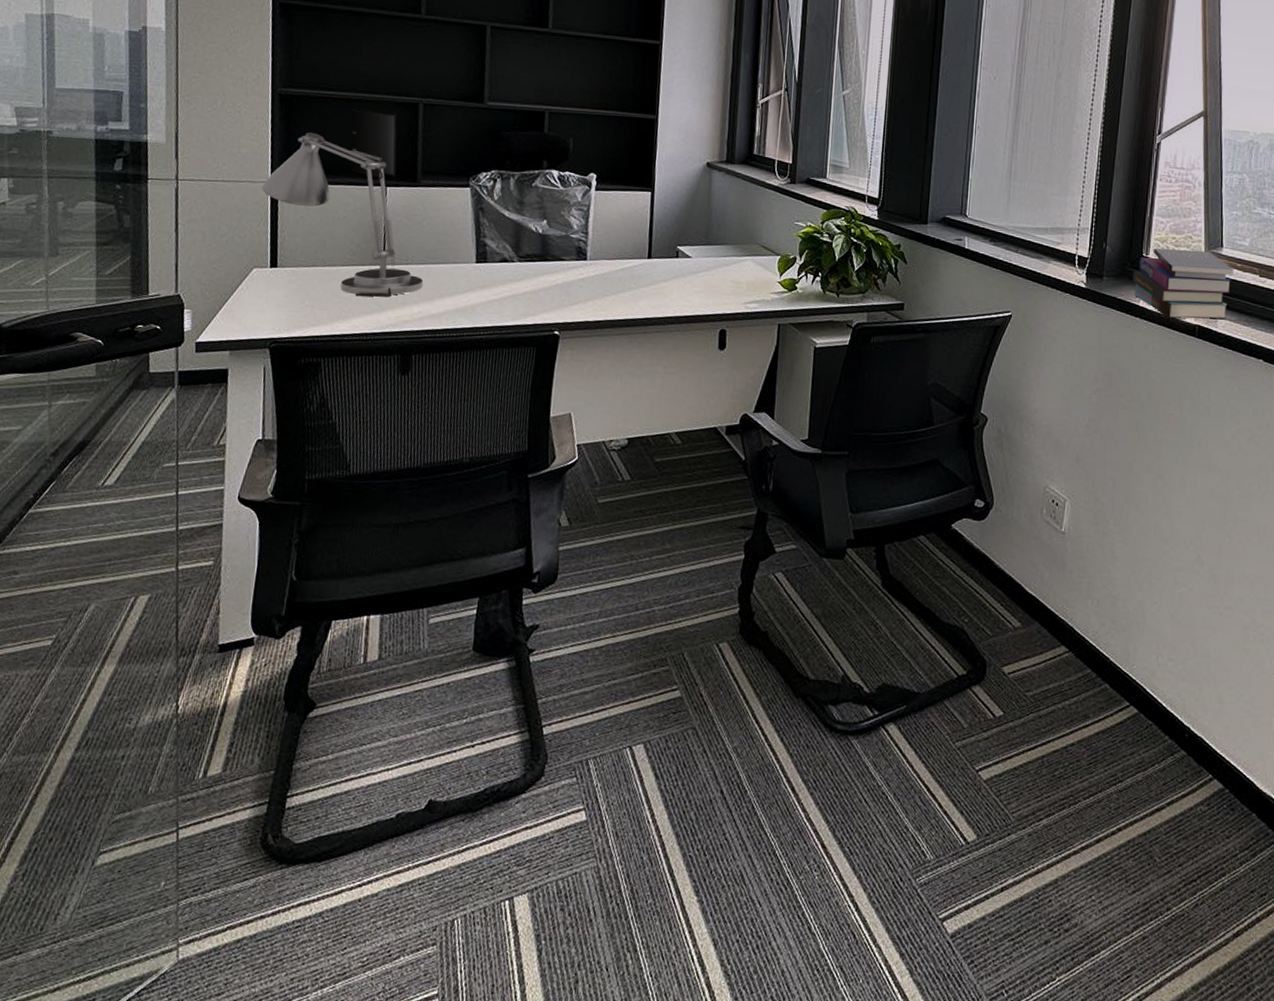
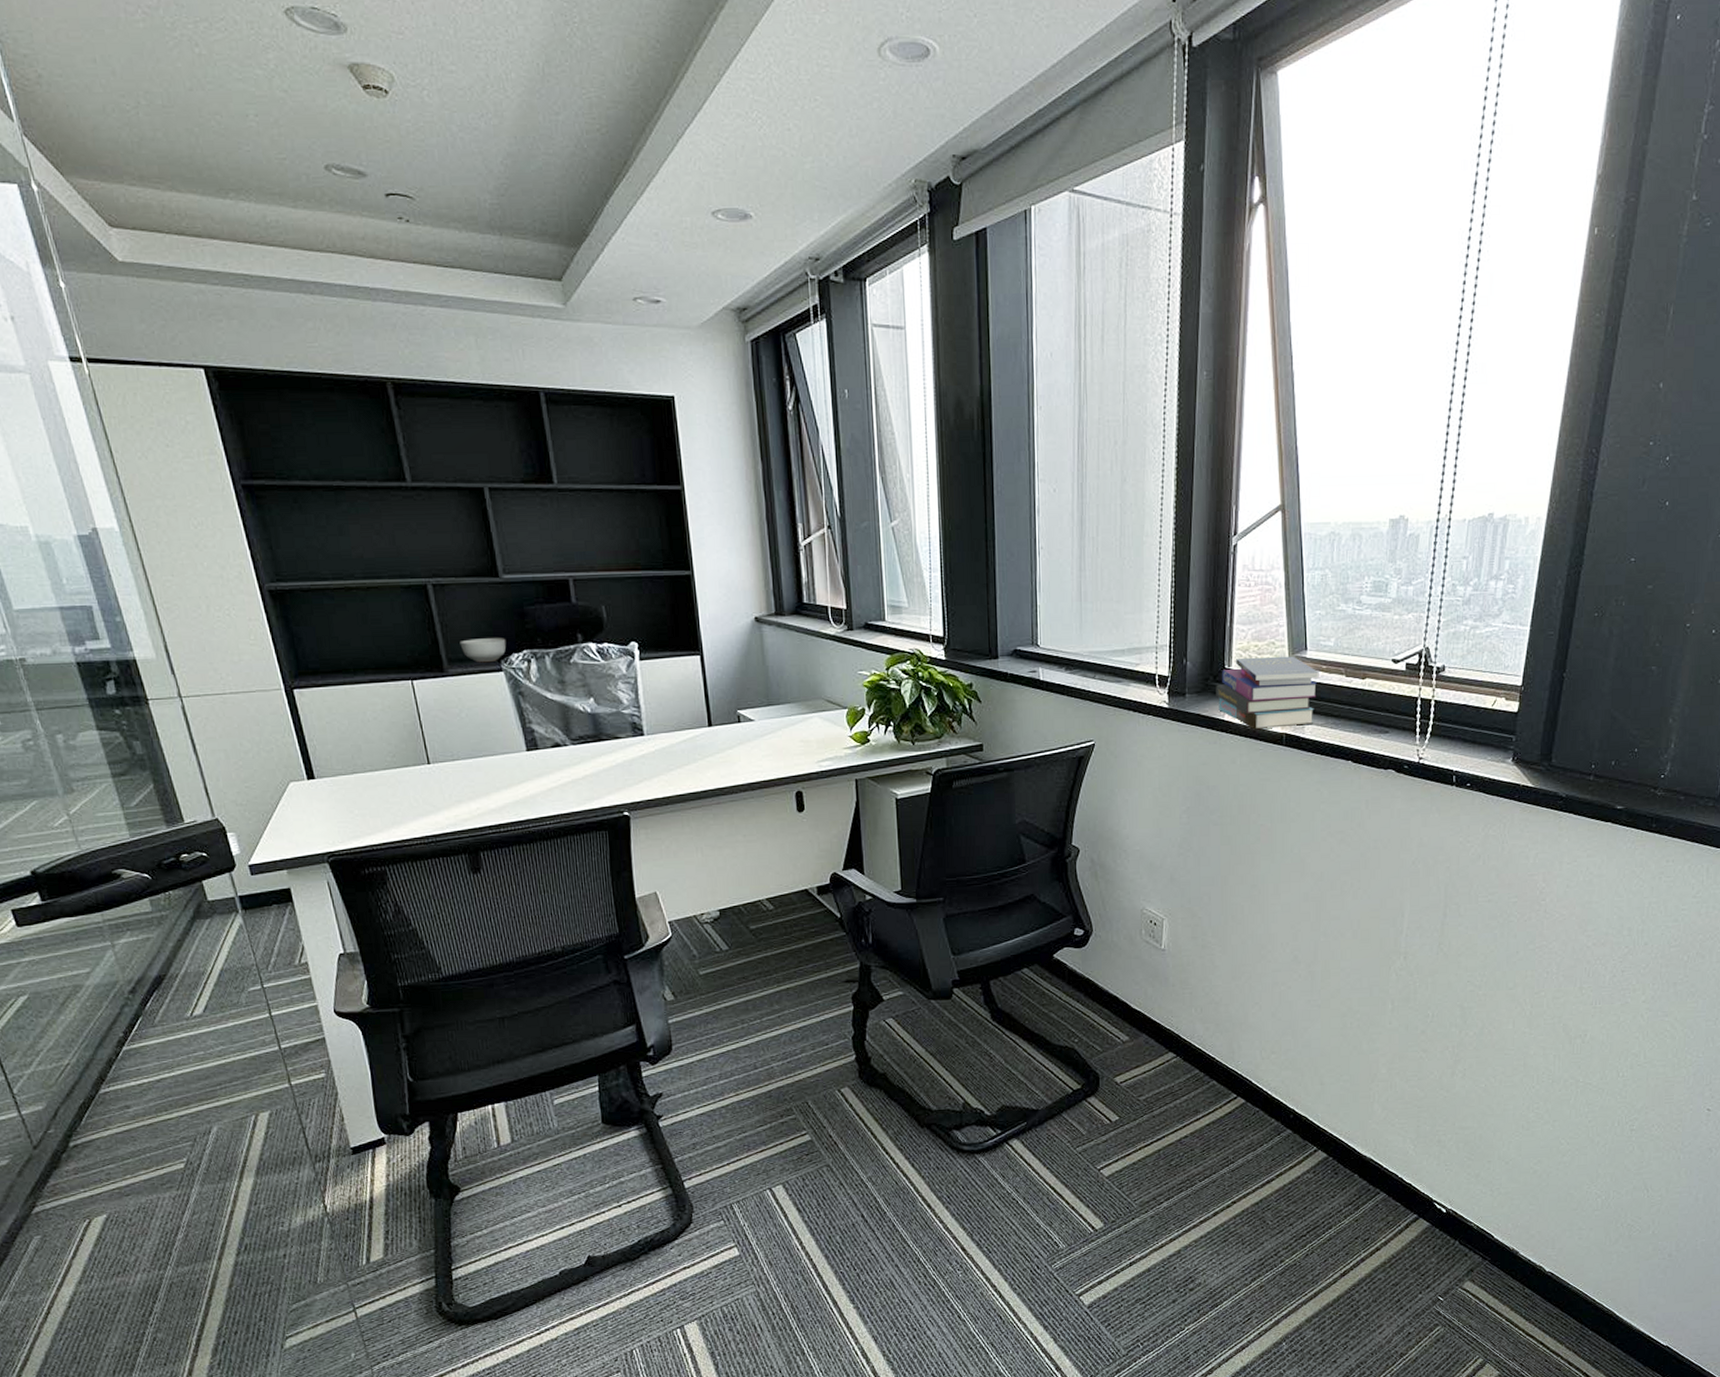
desk lamp: present [261,132,424,298] -> none [275,629,476,798]
binder: present [350,109,397,177] -> none [353,597,419,671]
bowl: none [436,155,478,178] -> present [459,638,507,663]

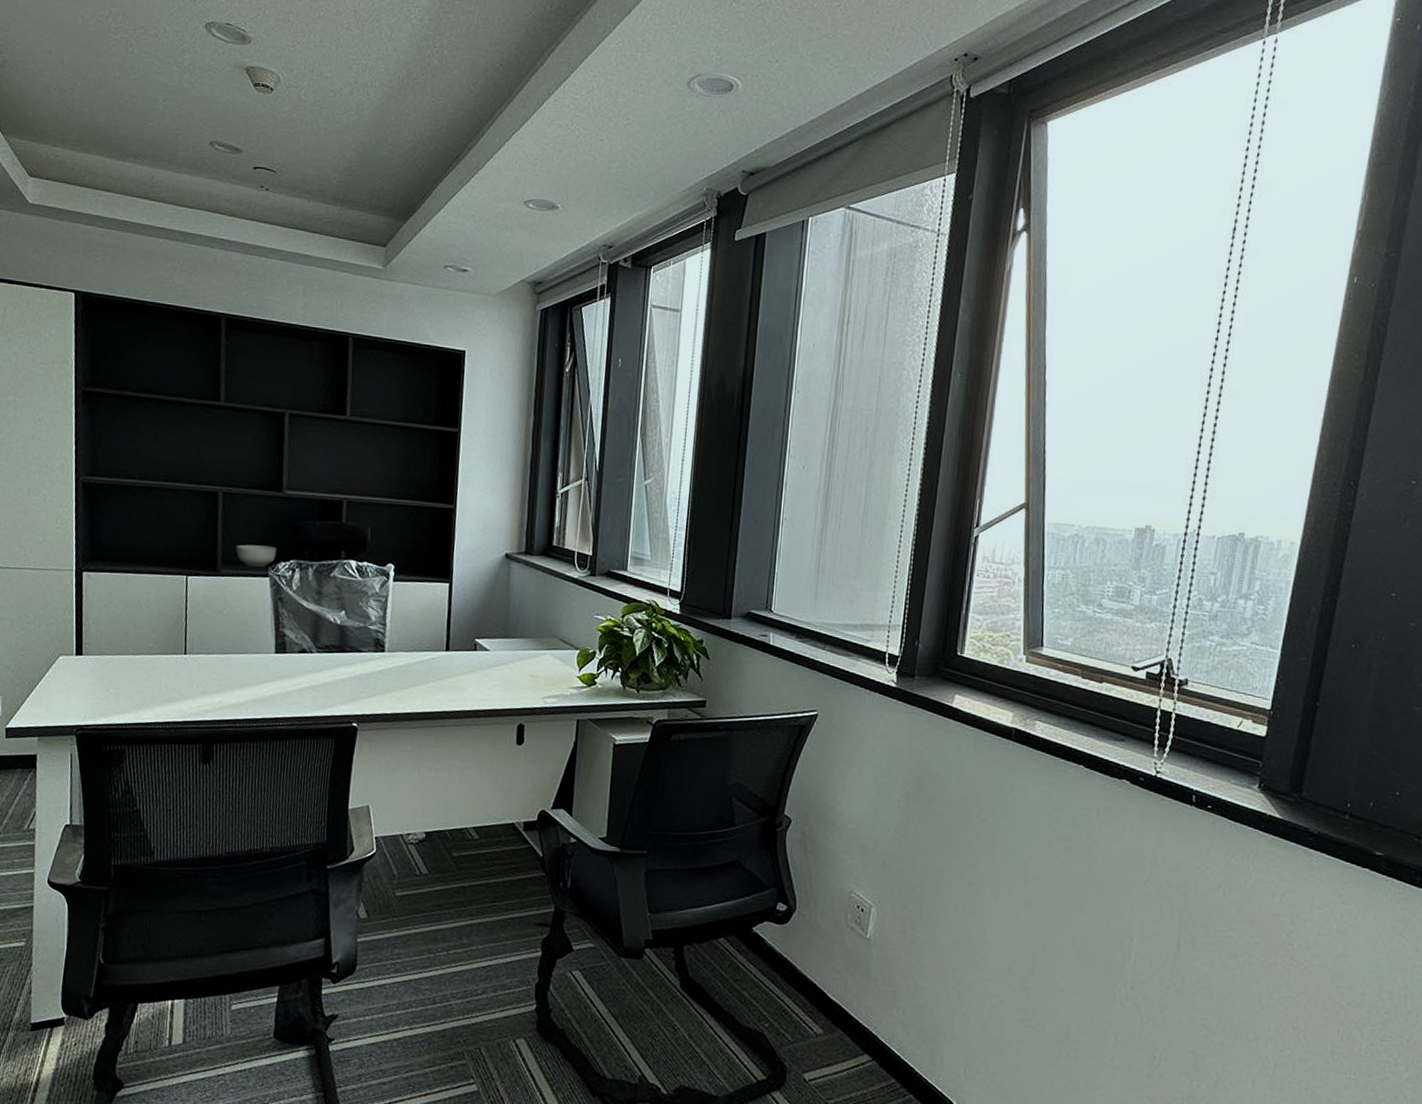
books: present [1216,656,1319,730] -> none [946,647,1054,723]

